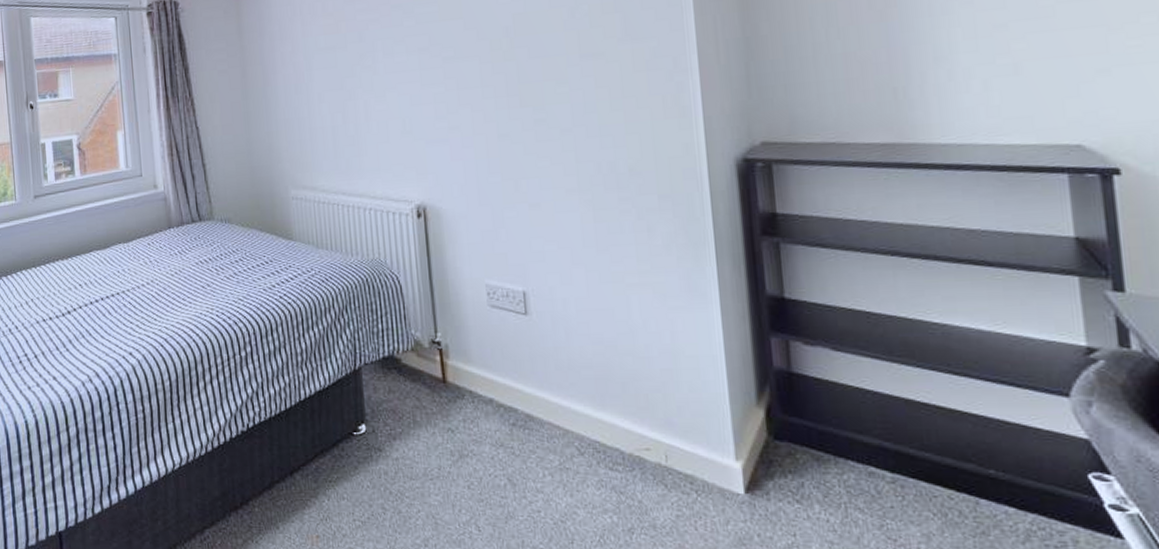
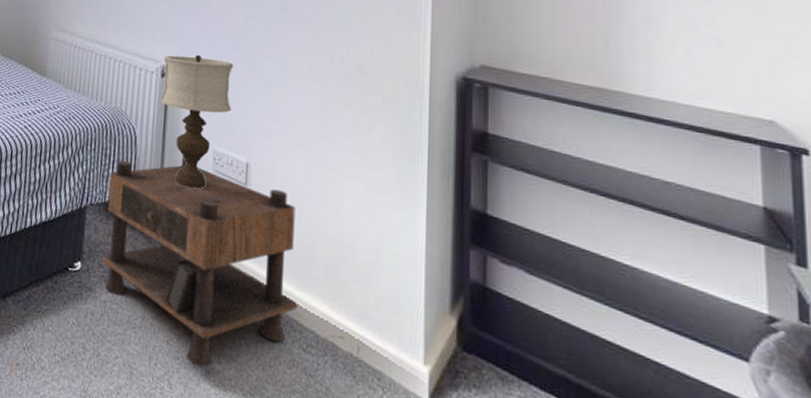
nightstand: none [380,296,599,505] -> present [101,156,298,369]
table lamp: none [416,186,499,329] -> present [161,54,234,189]

